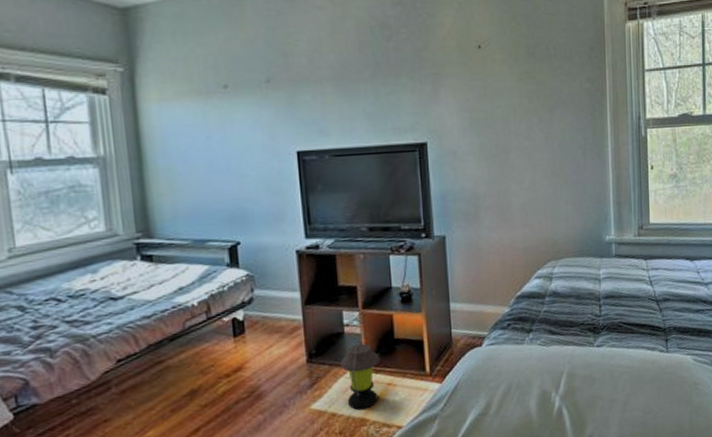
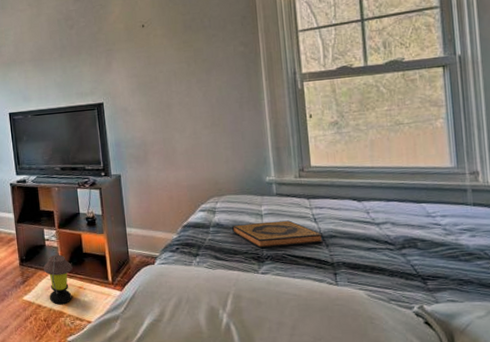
hardback book: none [569,284,658,318] -> present [232,220,324,248]

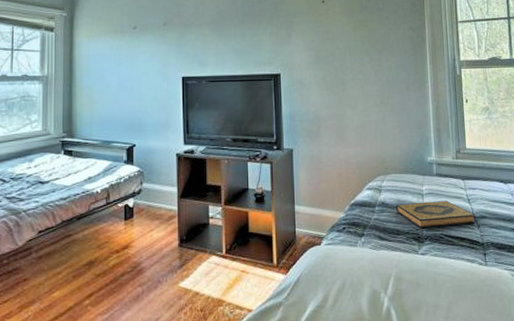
lantern: present [43,251,73,305] -> none [205,230,237,292]

